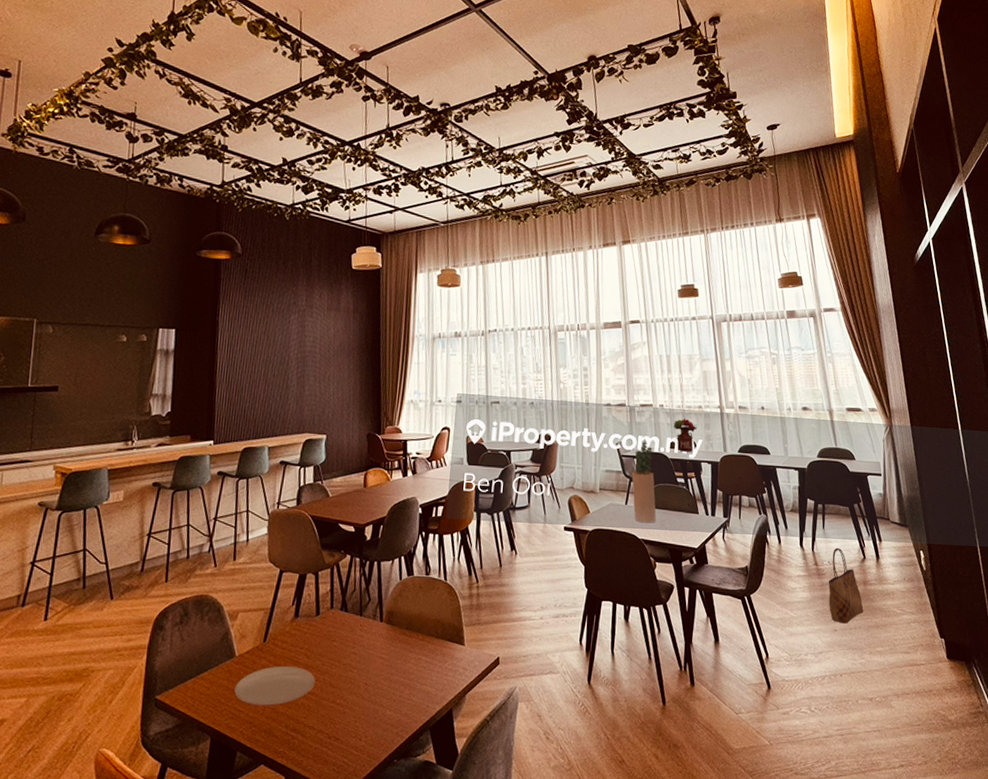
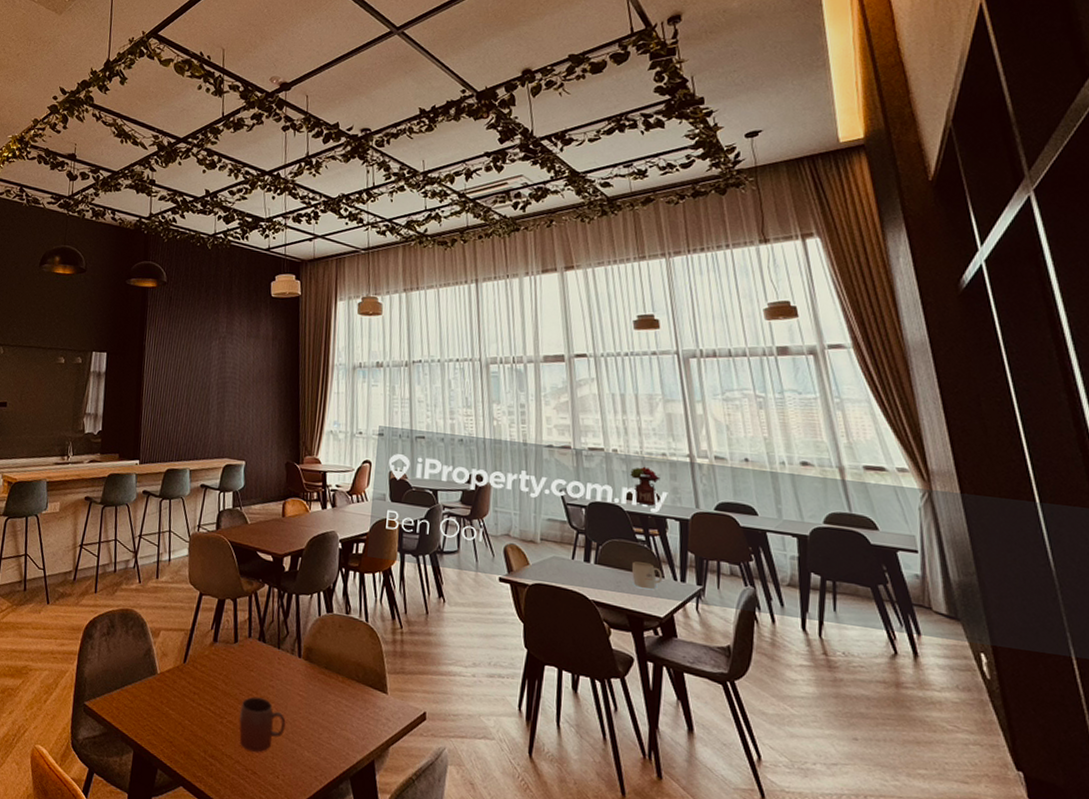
plate: present [234,665,315,707] -> none [156,688,233,730]
mug: none [321,665,368,719] -> present [239,696,286,752]
vase: present [631,438,657,525] -> none [579,486,611,585]
mug: none [673,502,698,525] -> present [631,561,663,590]
tote bag: present [828,547,864,624] -> none [843,636,896,733]

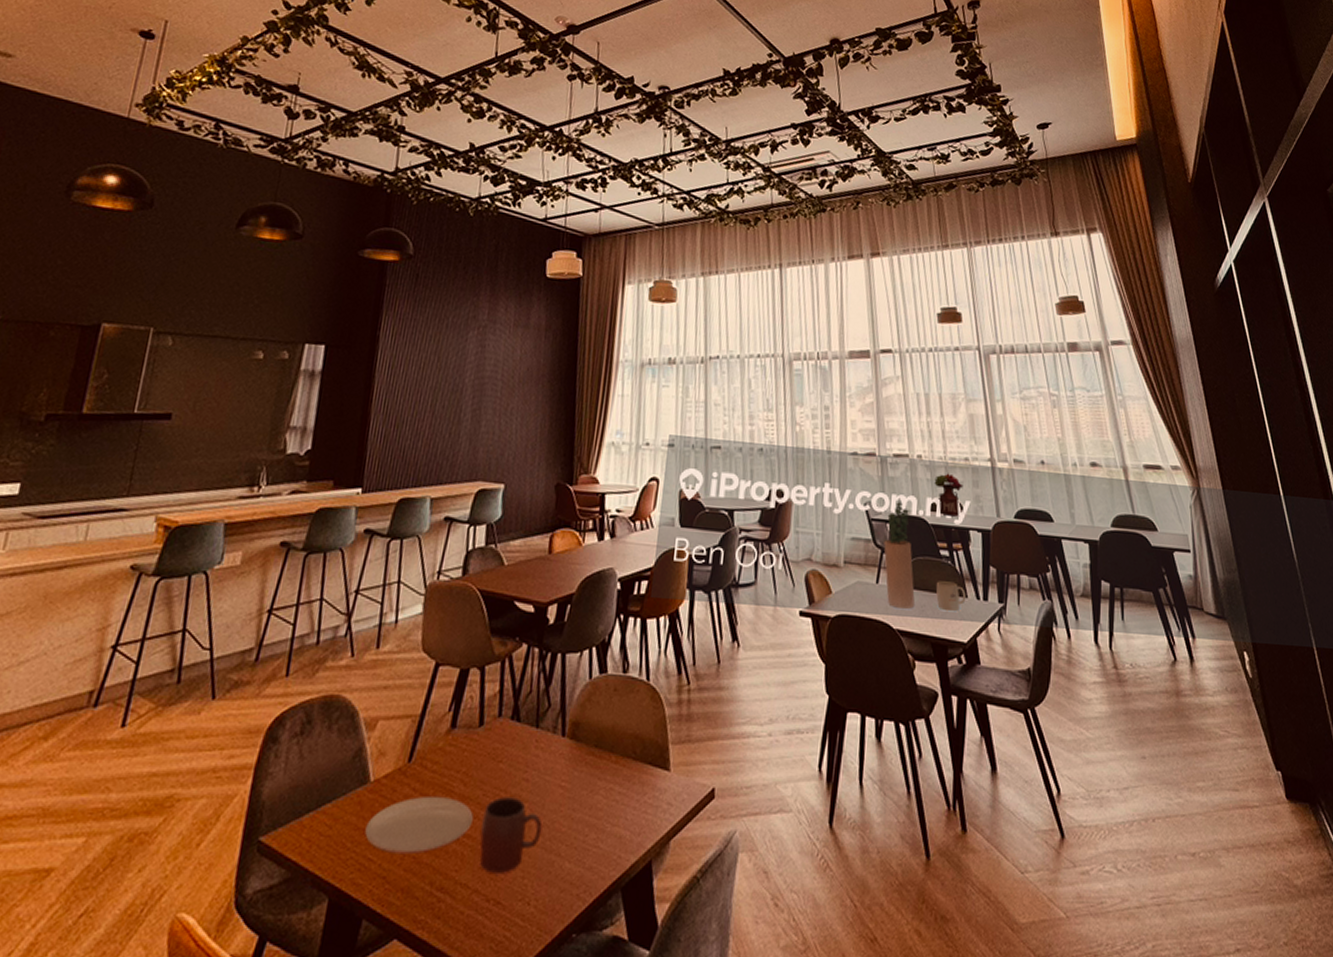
plate: none [156,688,233,730] -> present [365,795,473,855]
vase: none [579,486,611,585] -> present [883,497,916,610]

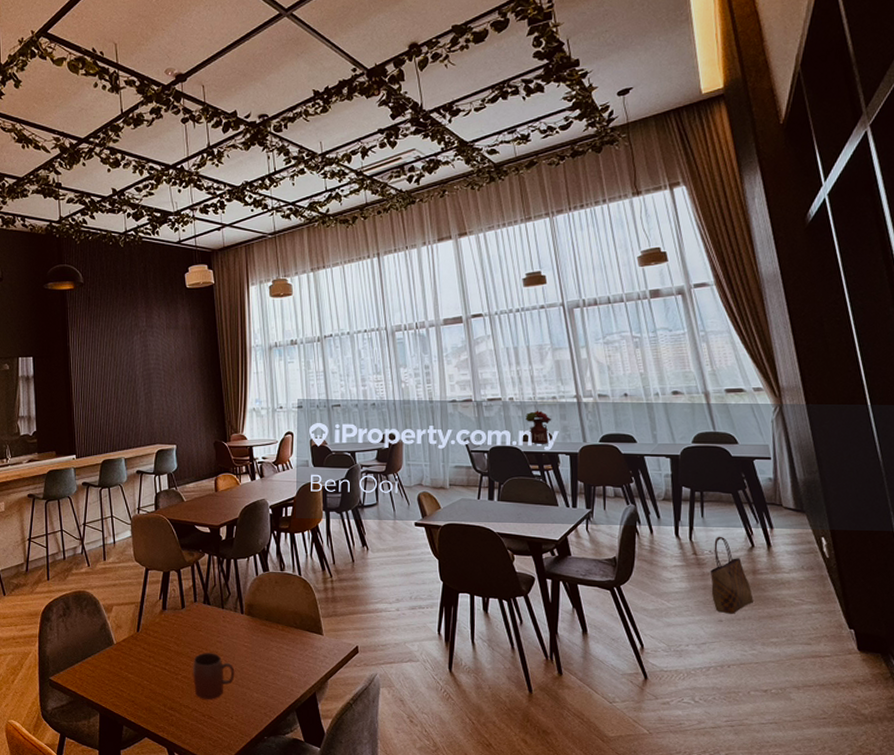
plate: present [365,795,473,855] -> none [116,652,186,688]
vase: present [883,497,916,610] -> none [483,433,513,518]
mug: present [935,581,966,612] -> none [529,495,557,518]
tote bag: none [1131,645,1178,749] -> present [710,536,754,614]

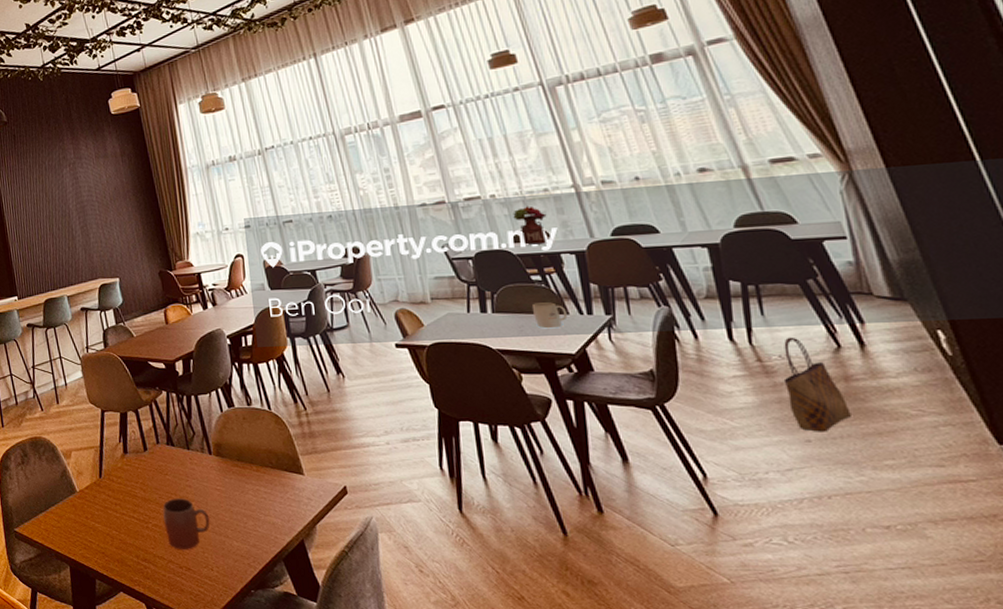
mug: none [529,495,557,518] -> present [531,302,568,329]

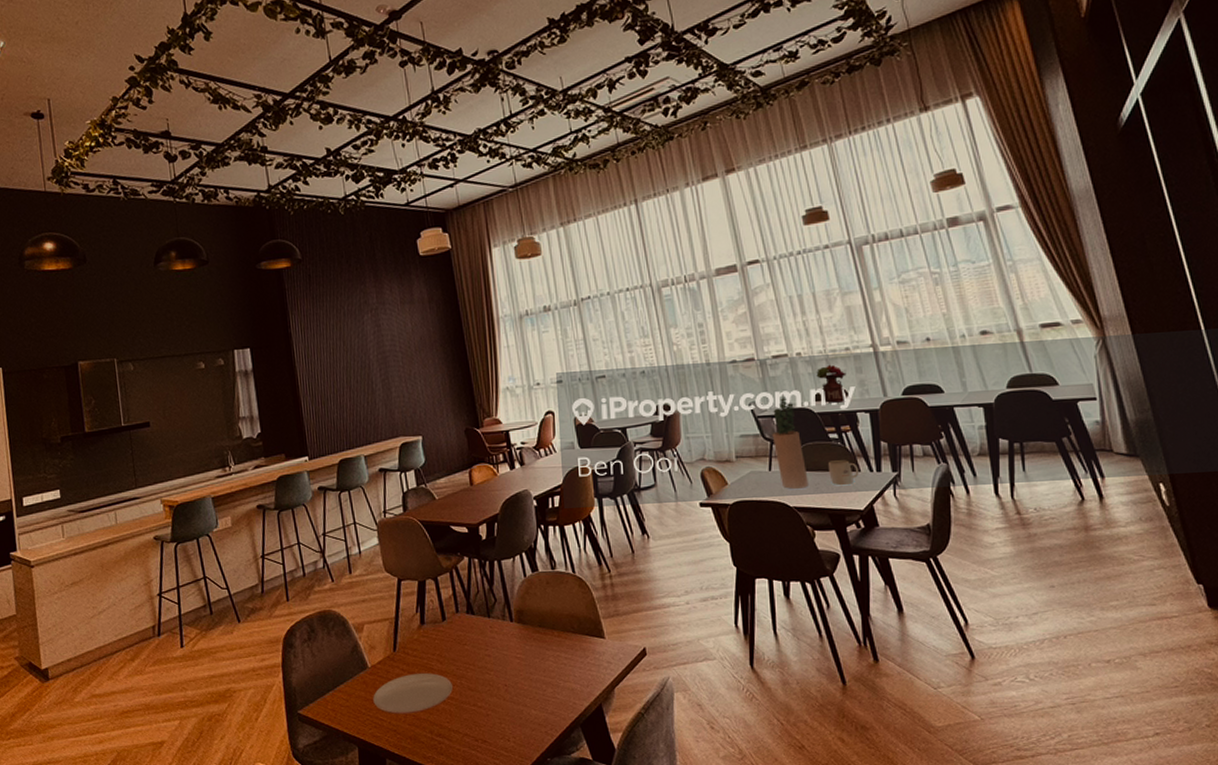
plate: none [82,499,156,538] -> present [373,672,453,715]
mug: present [163,498,210,550] -> none [460,668,509,722]
vase: none [468,236,513,332] -> present [772,394,809,490]
tote bag: present [783,337,851,432] -> none [1036,491,1088,578]

